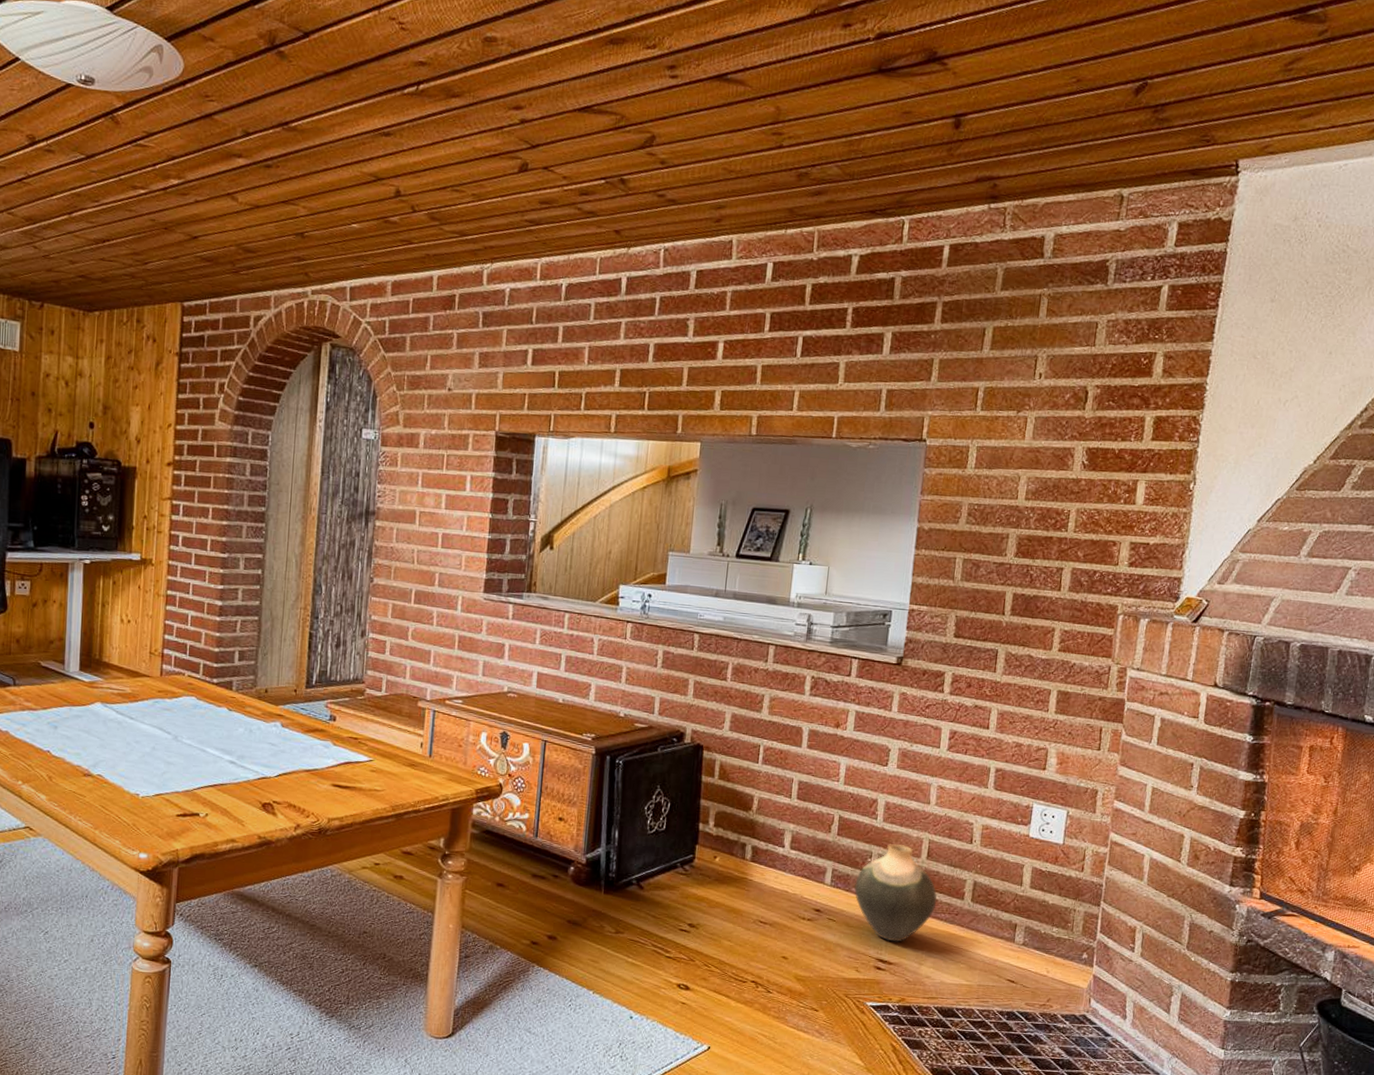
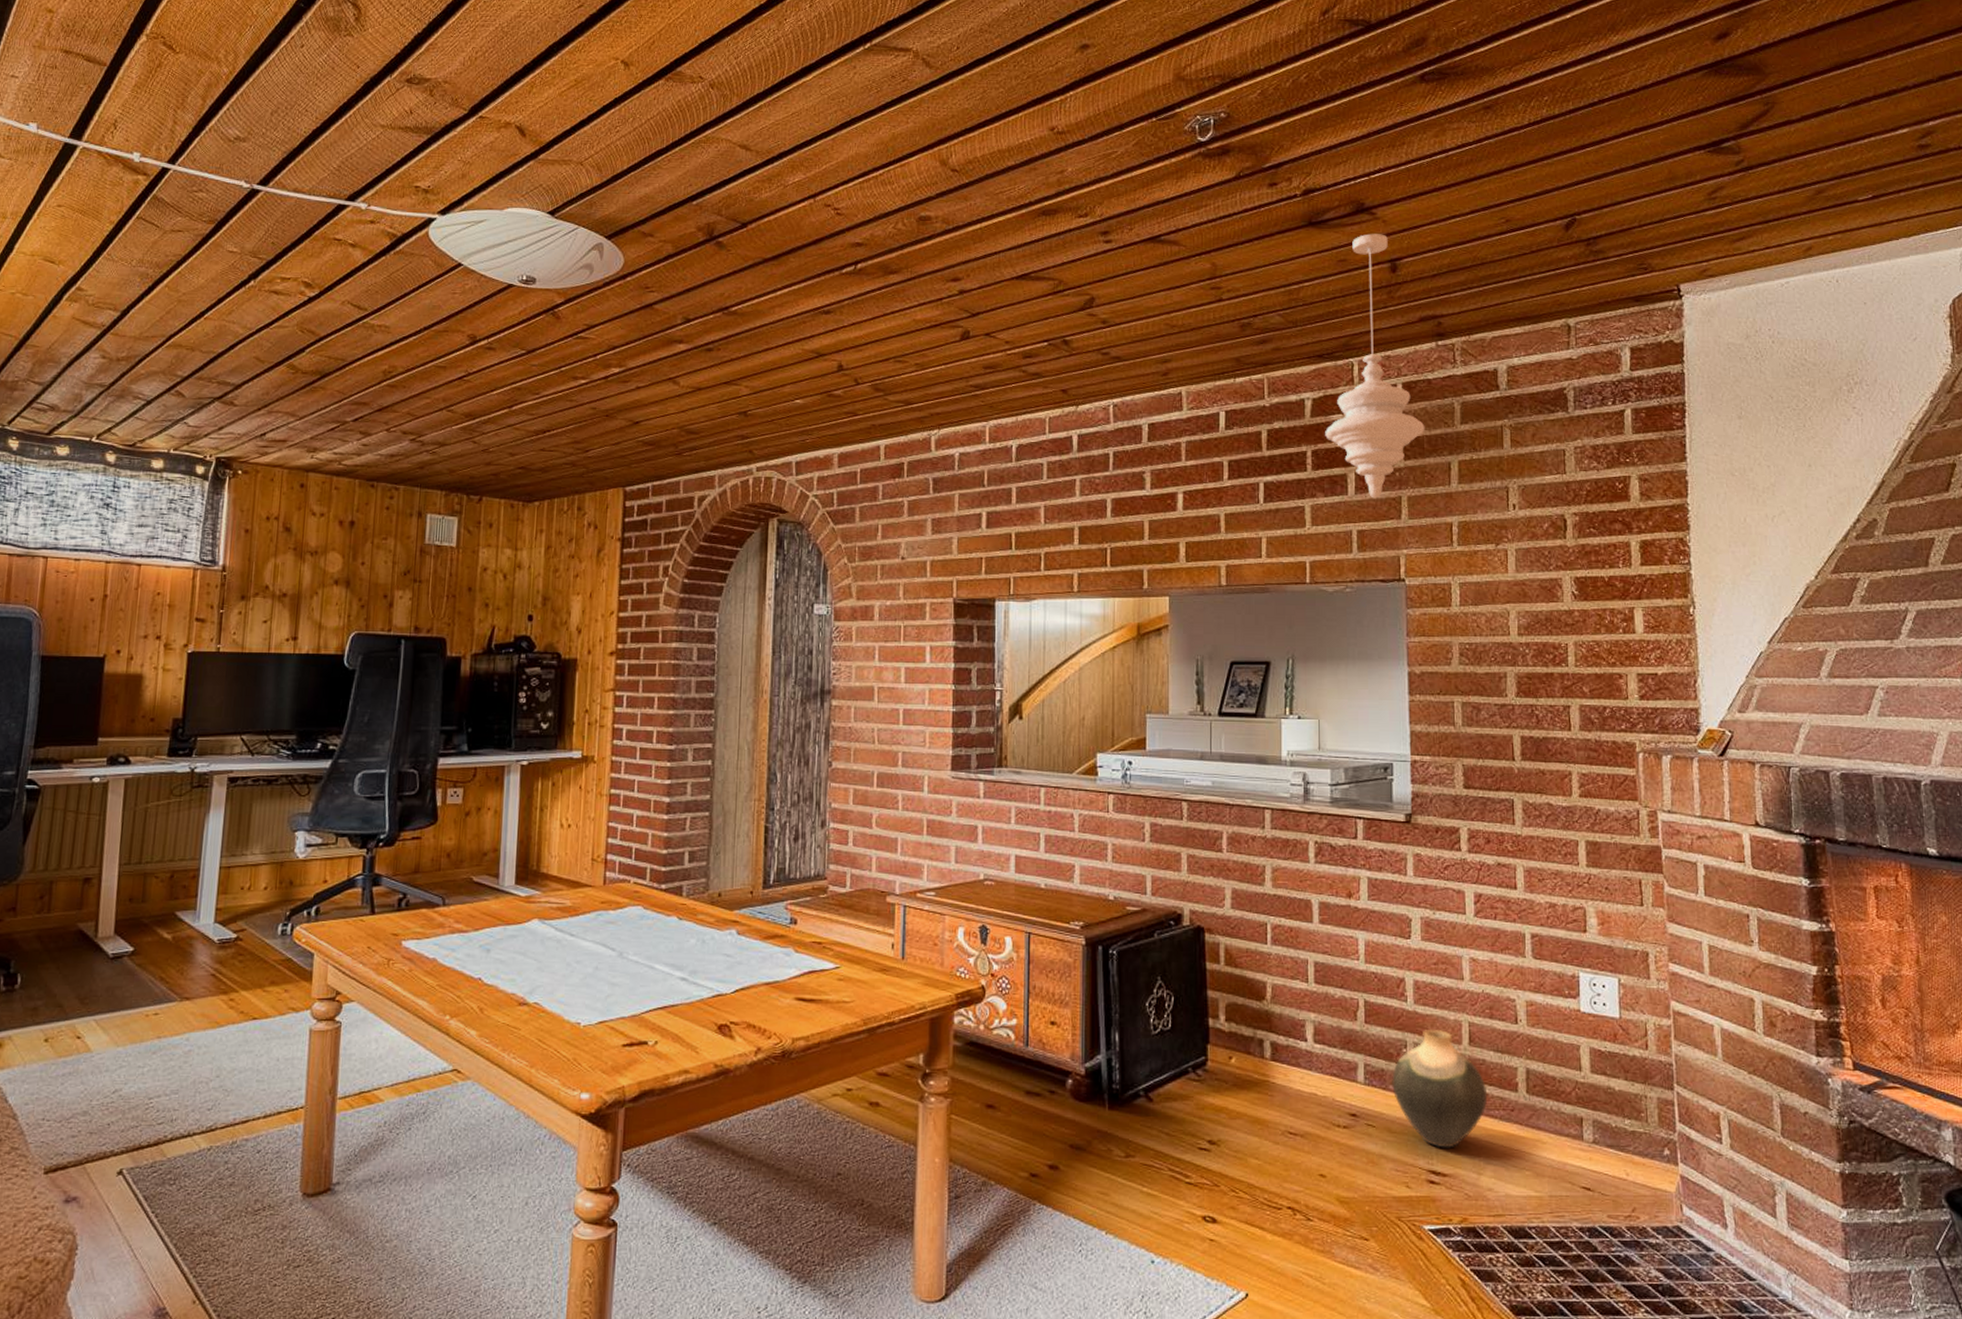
pendant light: none [868,85,966,360] -> present [1325,233,1425,499]

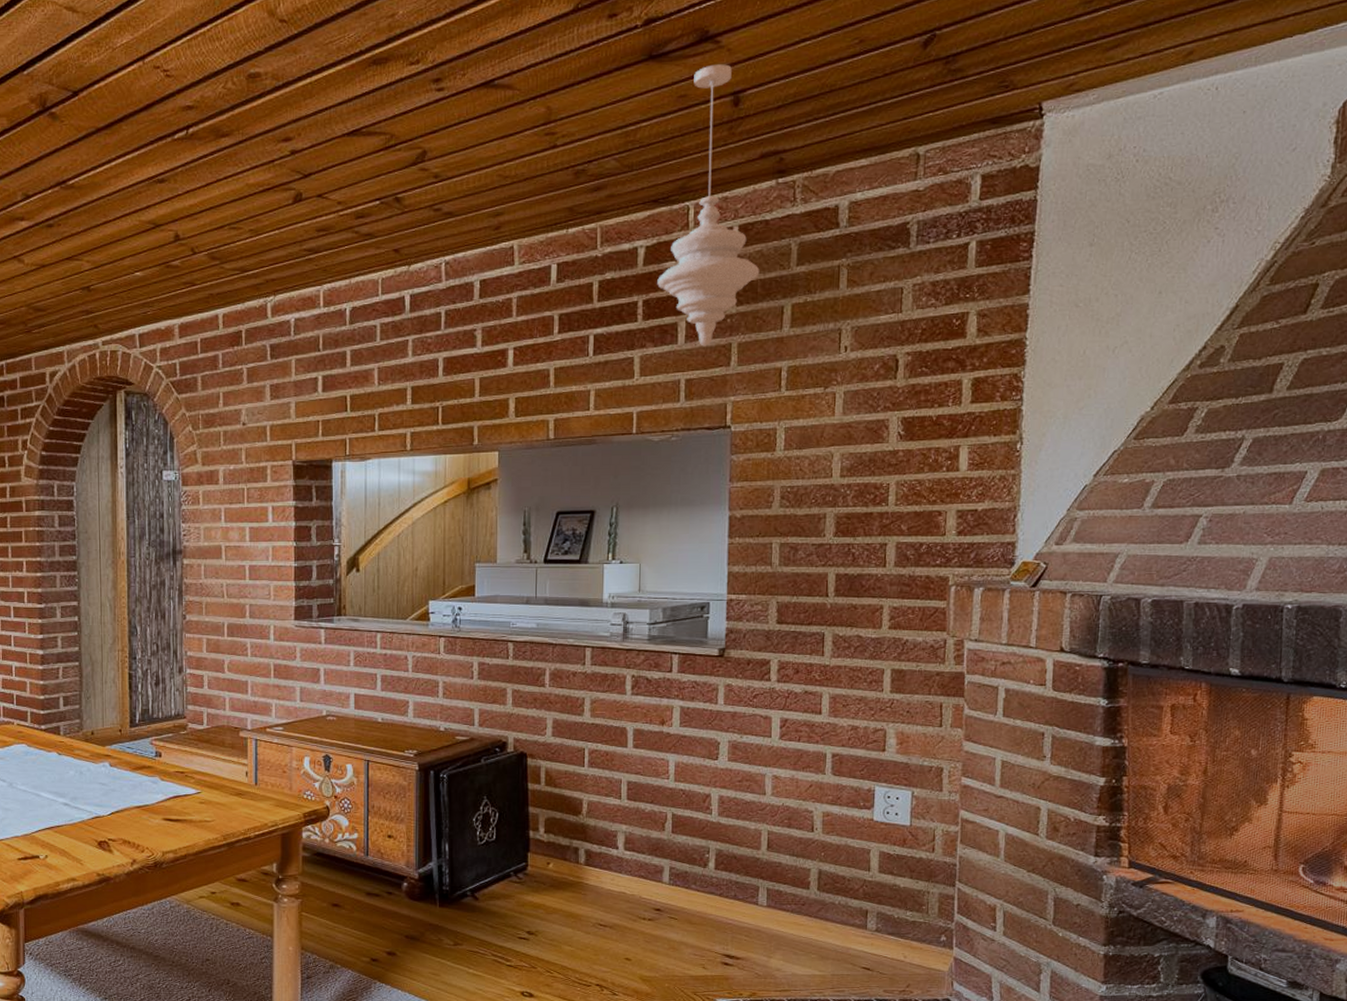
vase: present [1392,1028,1487,1148] -> none [694,837,781,936]

